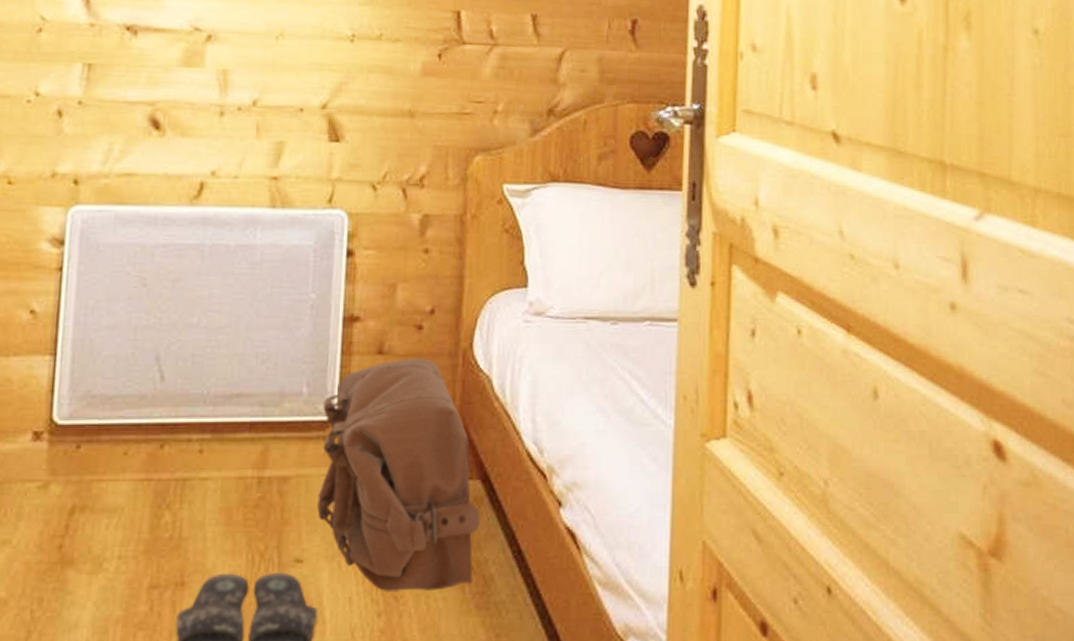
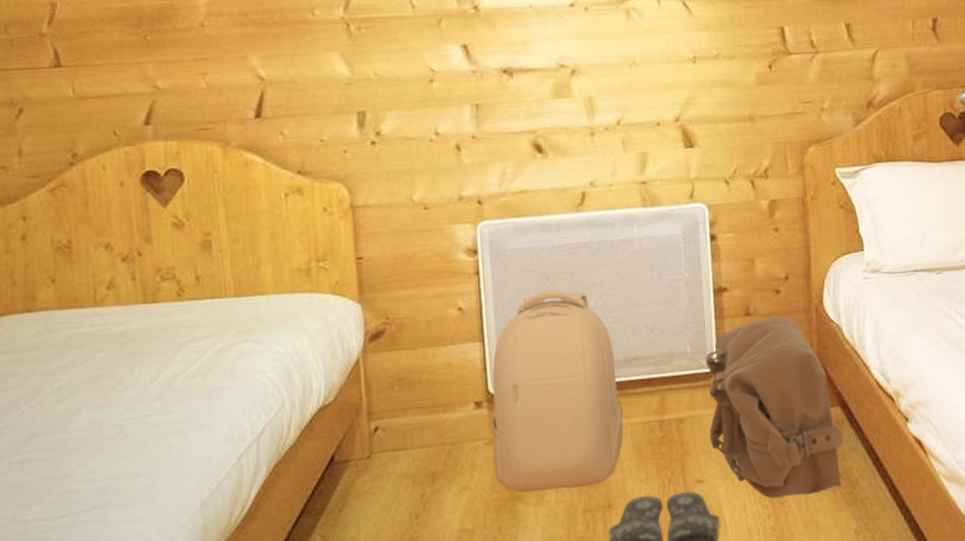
backpack: none [44,299,215,556] -> present [492,290,624,493]

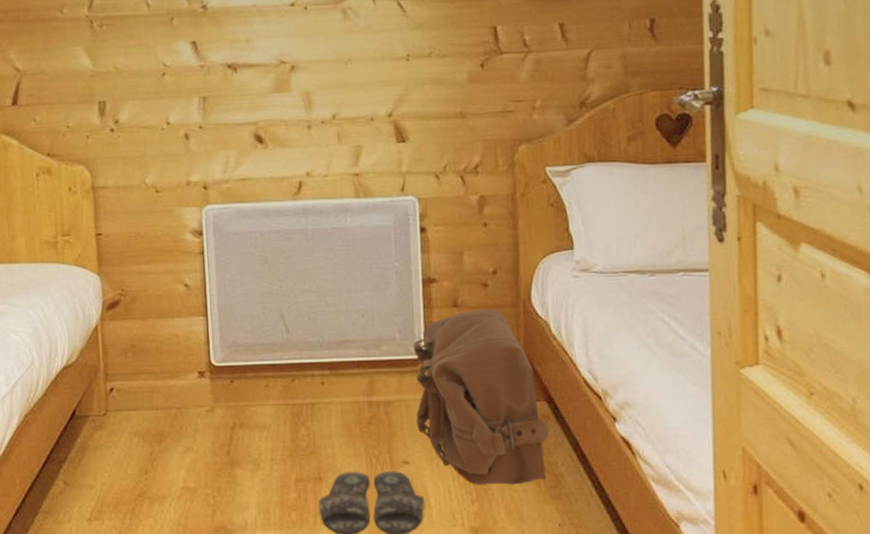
backpack: present [492,290,624,493] -> none [213,272,334,459]

